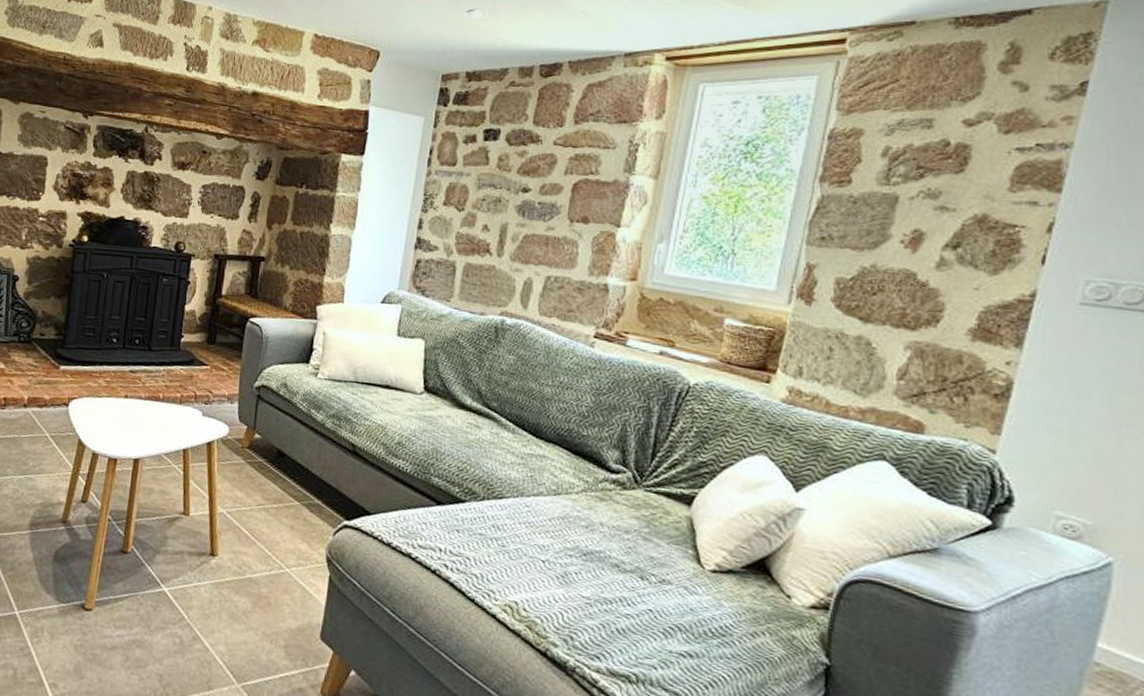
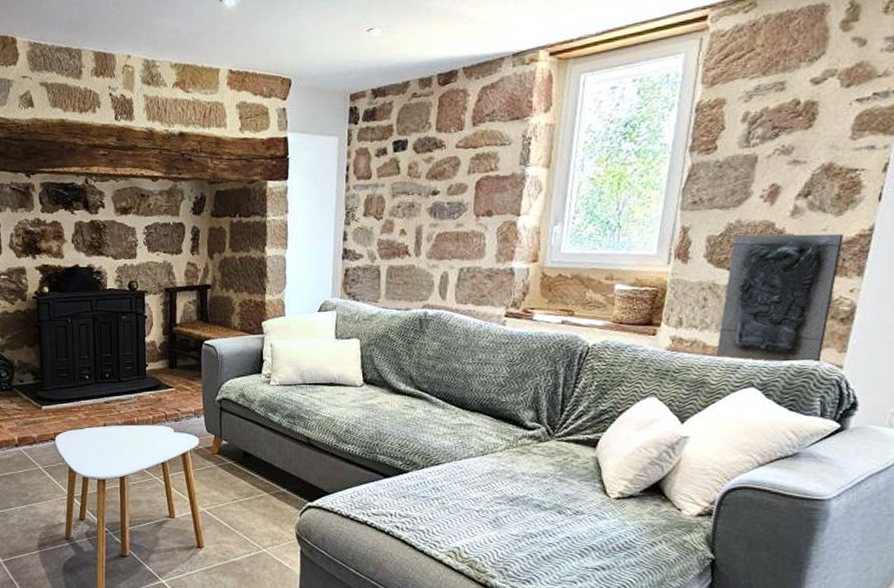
relief plaque: none [842,282,999,444] -> present [716,233,843,364]

